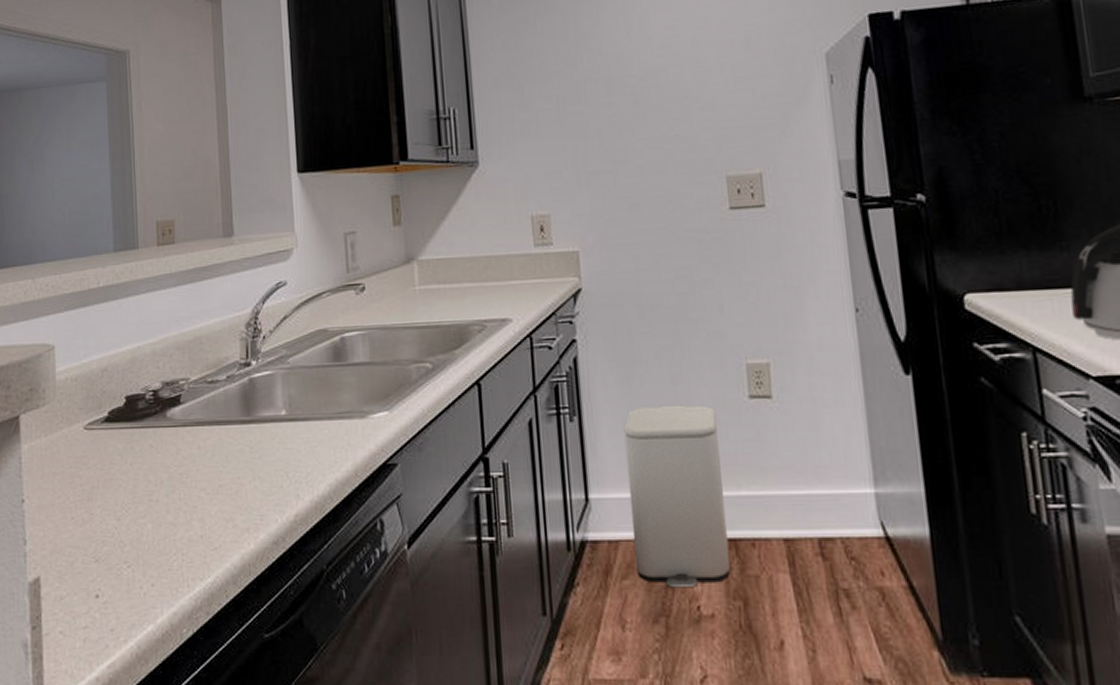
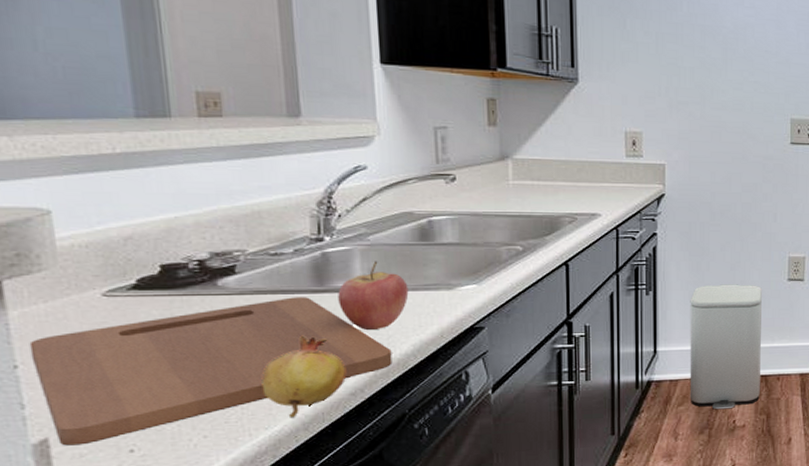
cutting board: none [33,428,311,586] -> present [29,297,393,446]
fruit: none [198,472,270,568] -> present [261,335,347,418]
fruit: none [262,386,325,467] -> present [338,261,409,331]

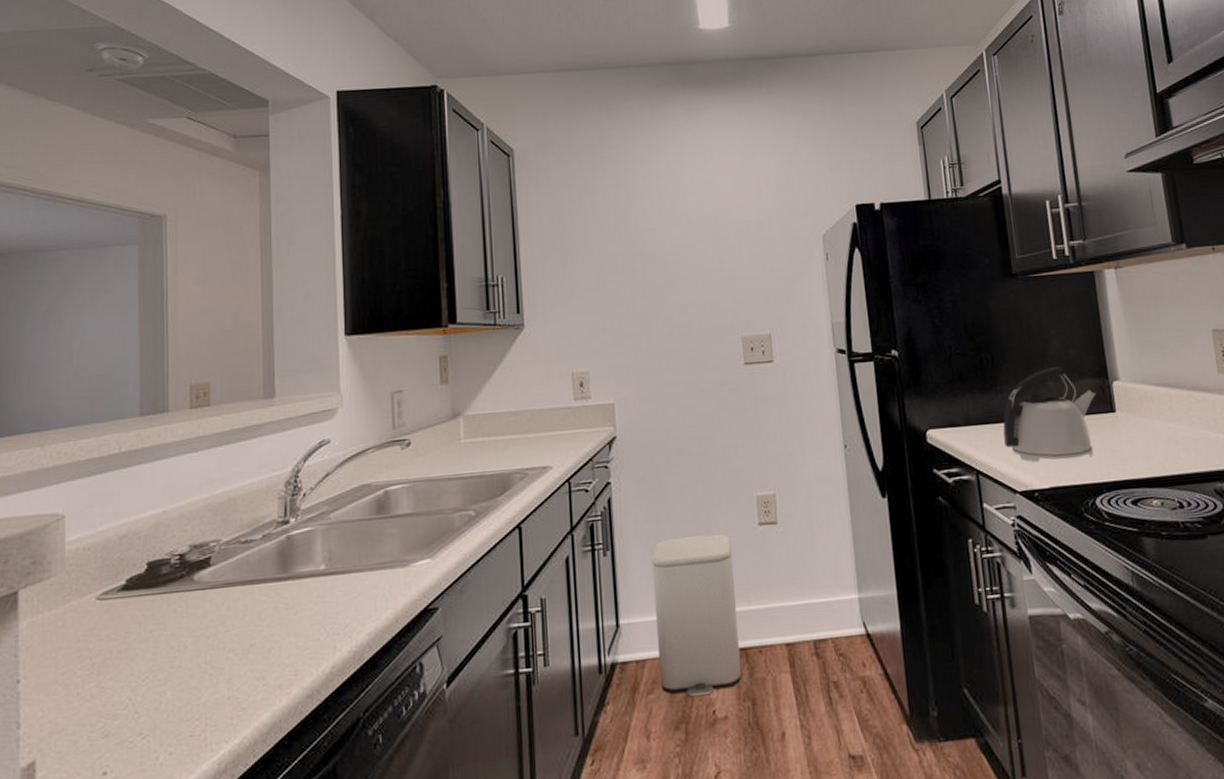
cutting board: present [29,297,393,446] -> none [32,586,348,769]
fruit: present [261,335,347,418] -> none [226,630,305,728]
fruit: present [338,261,409,331] -> none [300,540,366,621]

